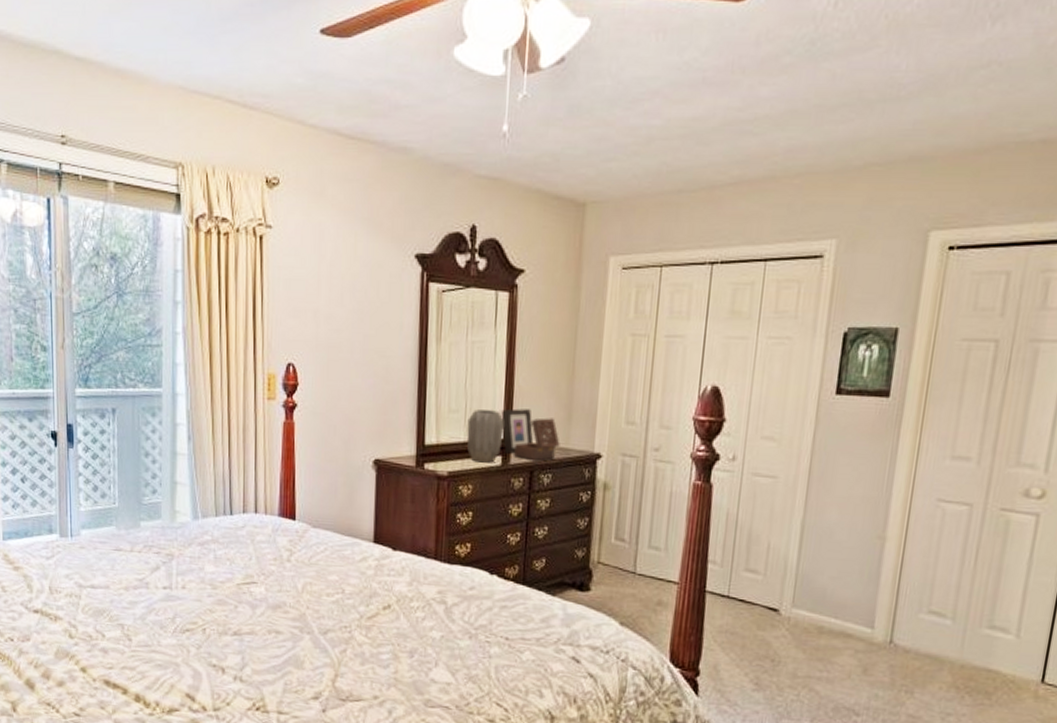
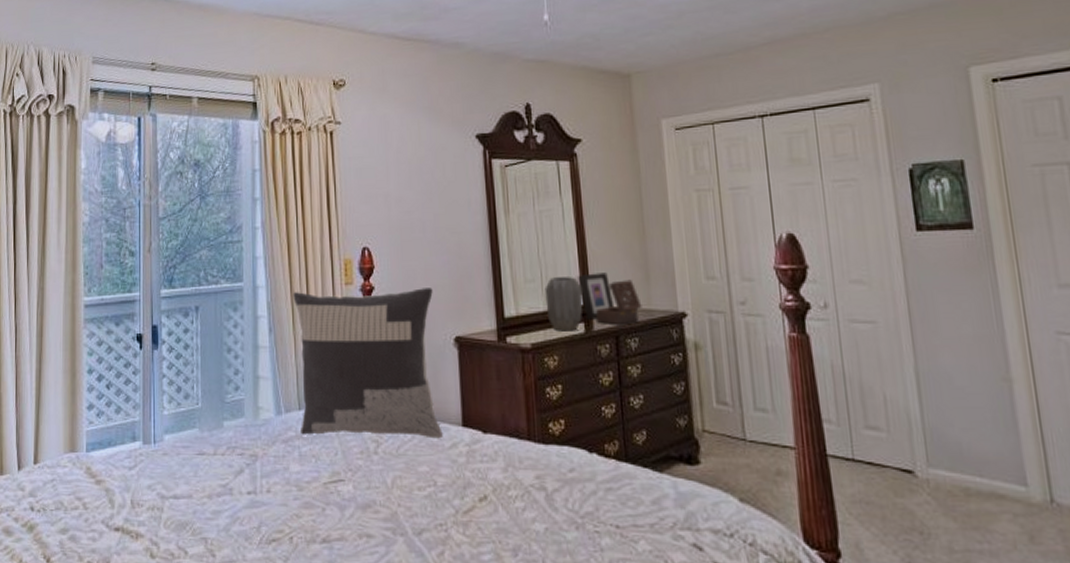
pillow: none [213,403,356,552] -> present [293,288,443,439]

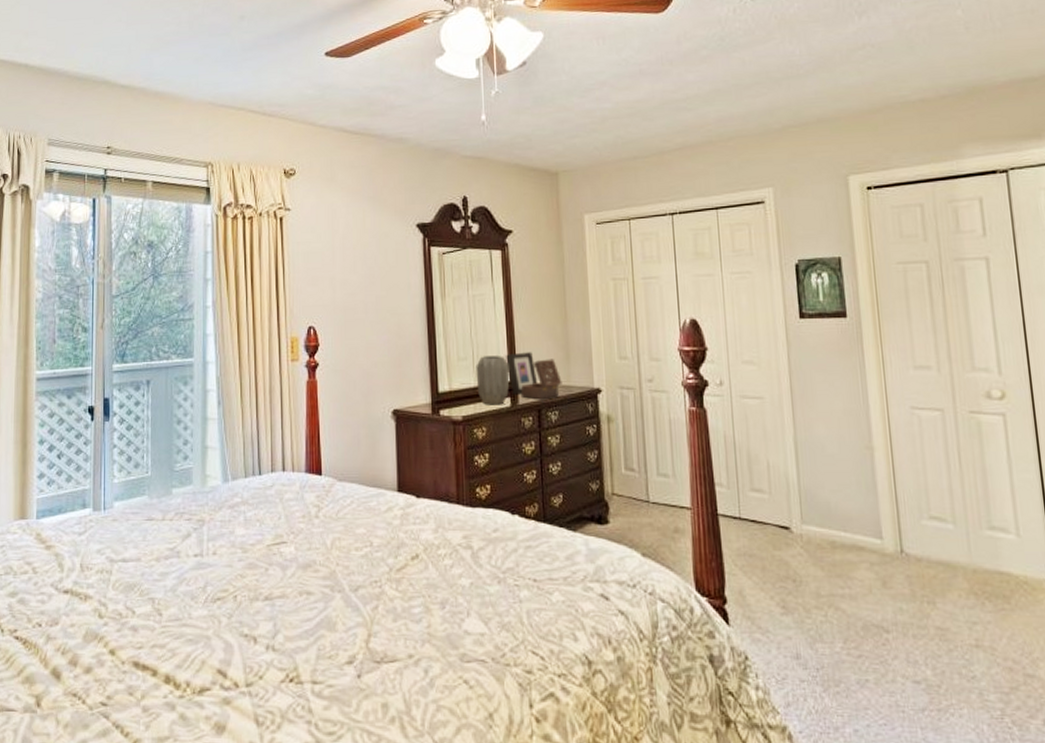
pillow: present [293,288,443,439] -> none [241,364,379,503]

